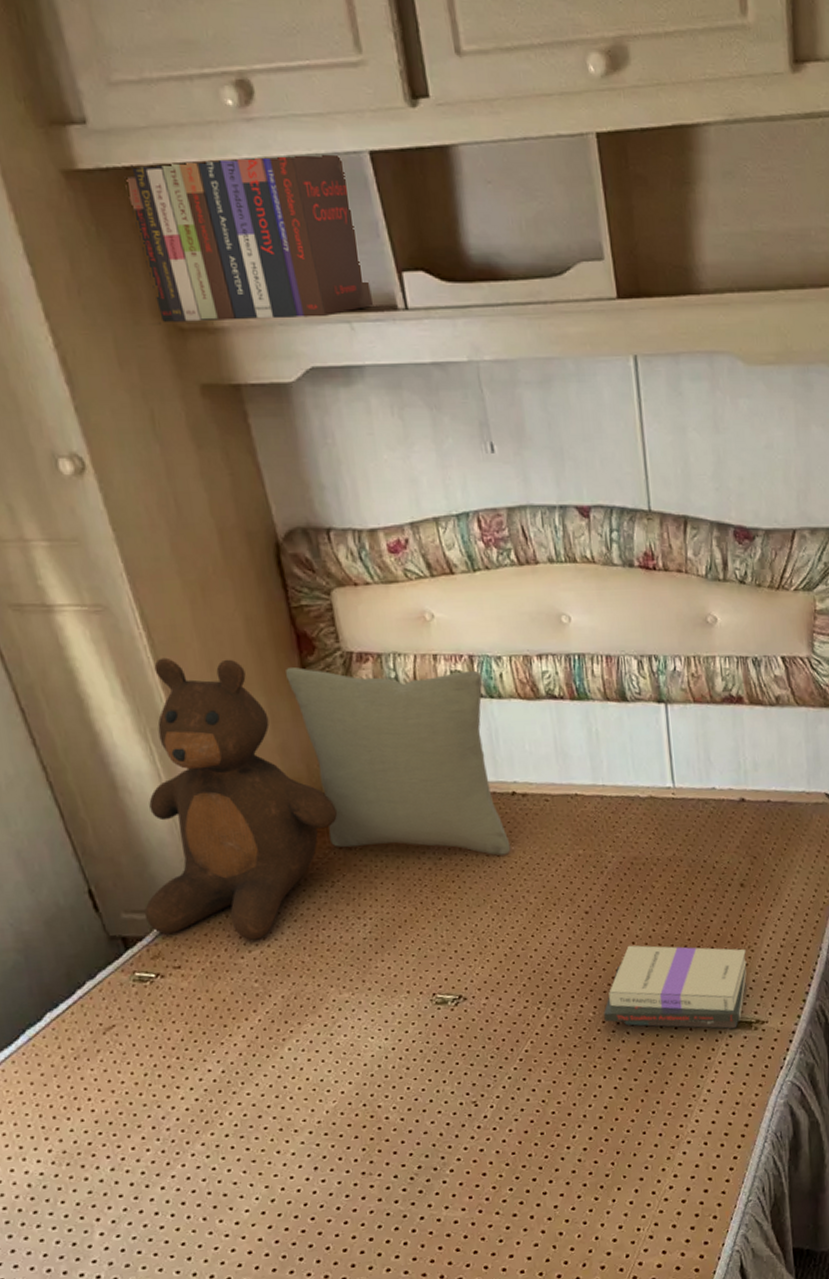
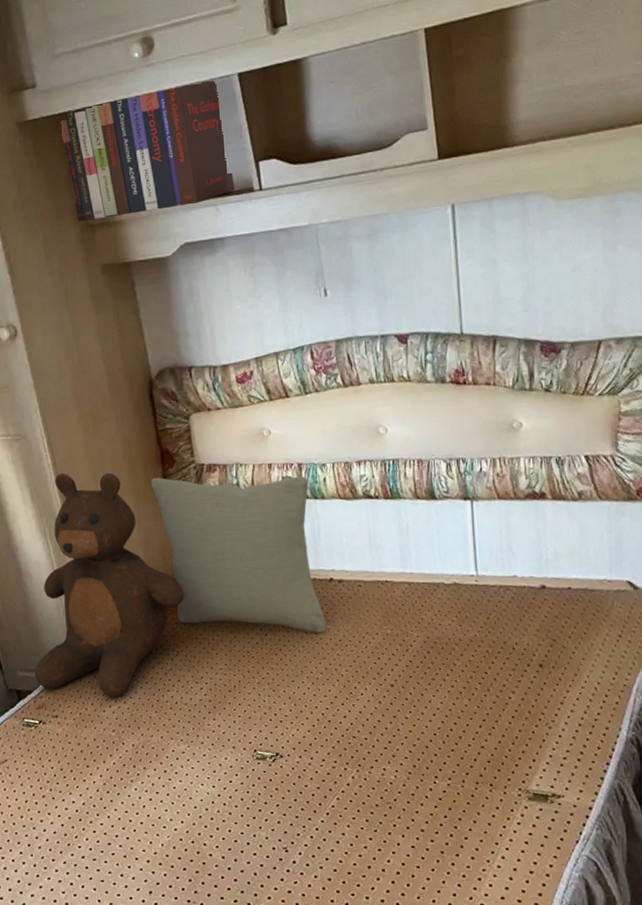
books: present [604,945,747,1029] -> none [404,716,544,801]

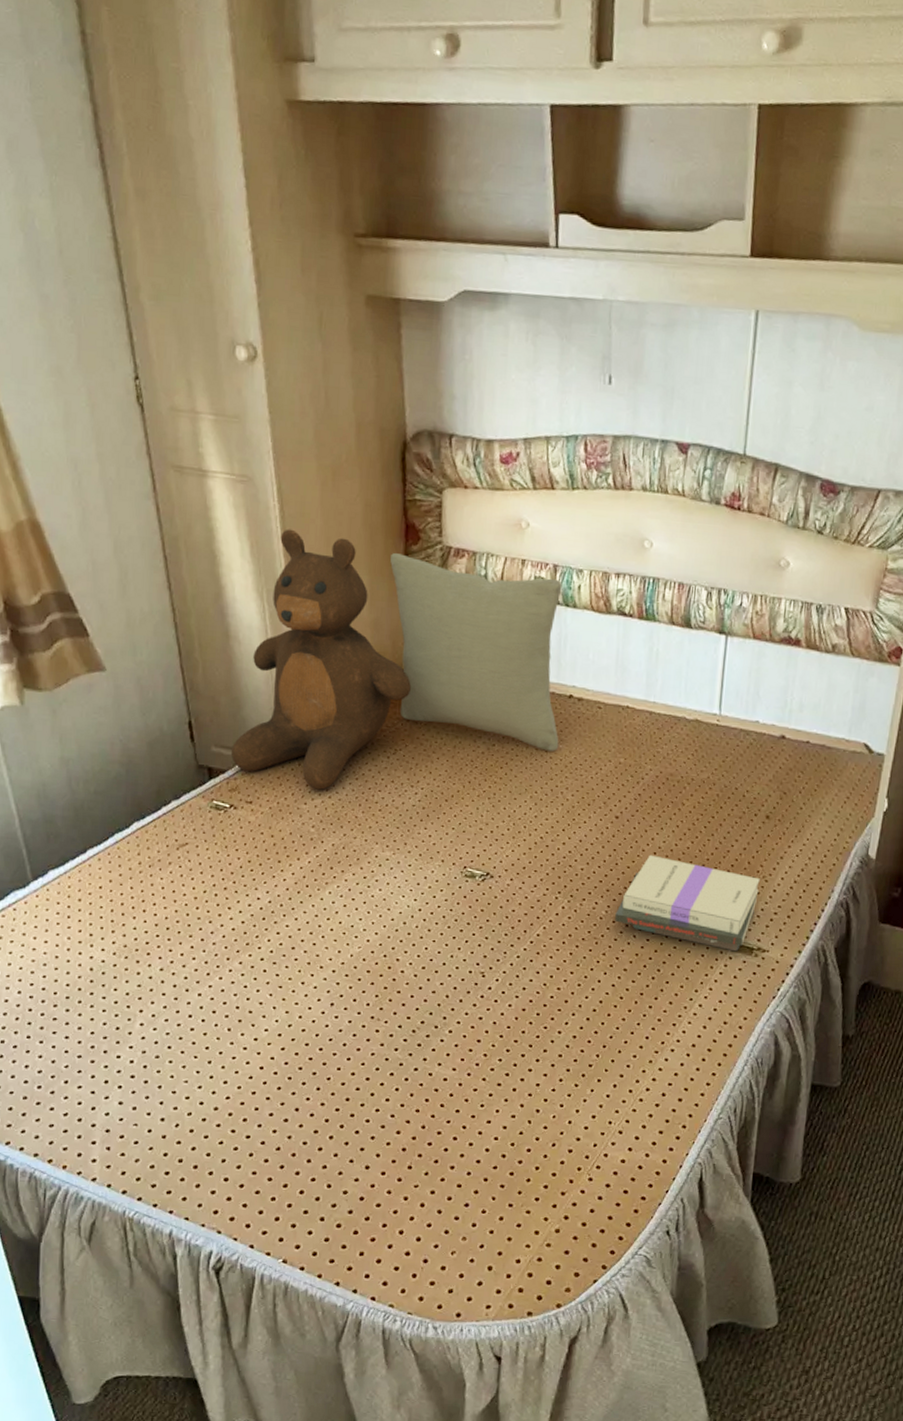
books: present [59,81,235,221] -> none [336,100,529,248]
books: none [404,716,544,801] -> present [615,854,760,952]

